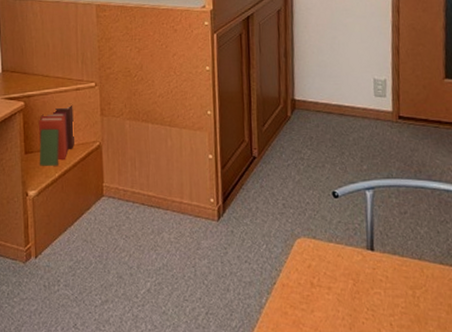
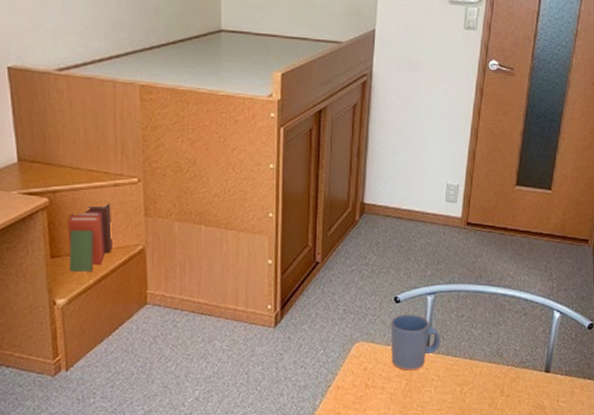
mug: none [331,210,385,270] -> present [391,314,441,371]

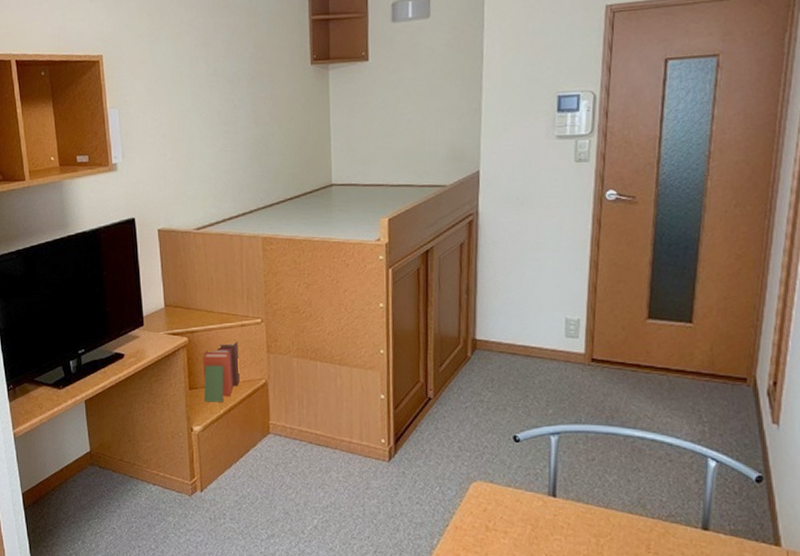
mug: present [391,314,441,371] -> none [511,455,569,516]

